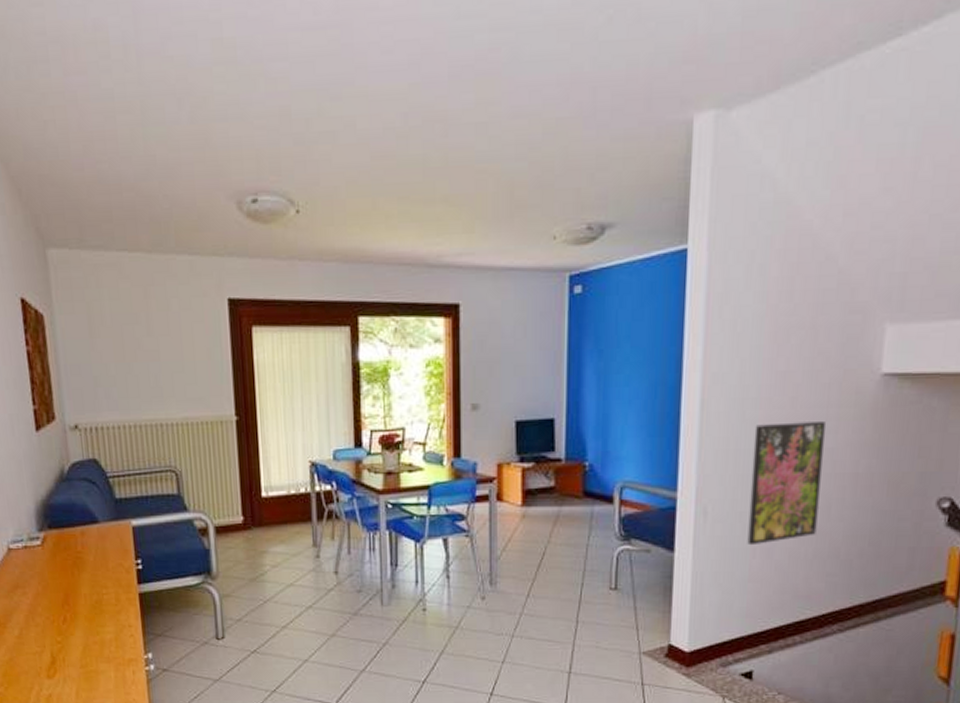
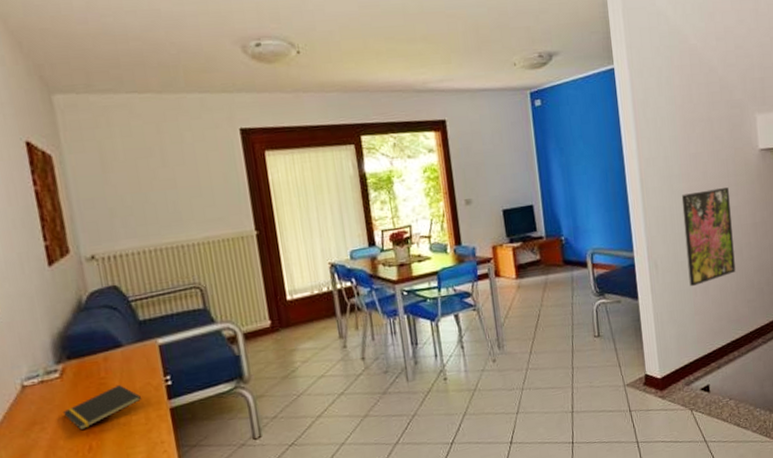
notepad: none [42,562,114,601] -> present [62,385,143,431]

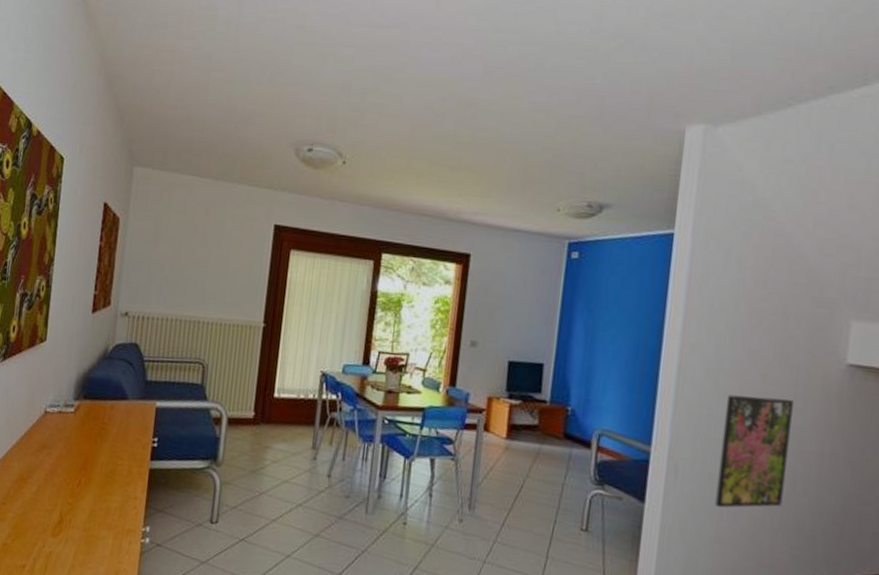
notepad: present [62,385,143,431] -> none [67,434,131,466]

